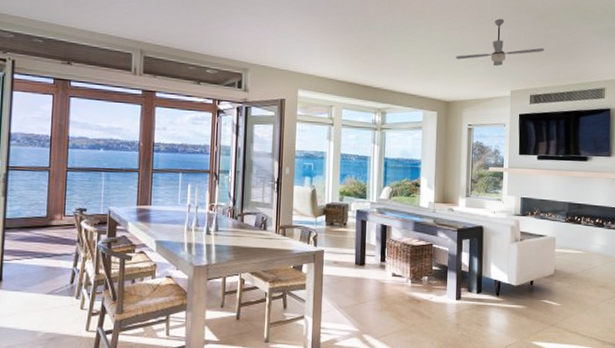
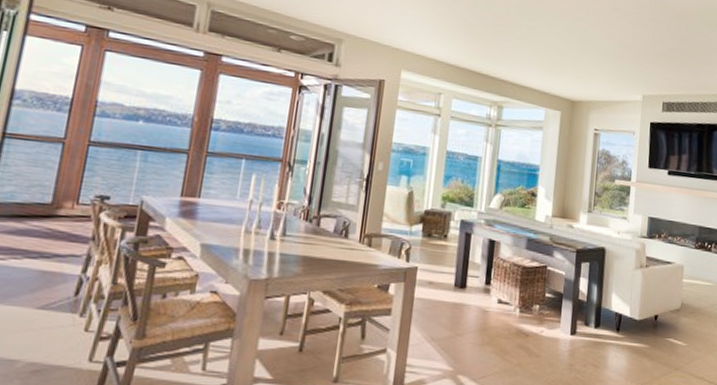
ceiling fan: present [456,18,544,66] -> none [585,14,679,67]

